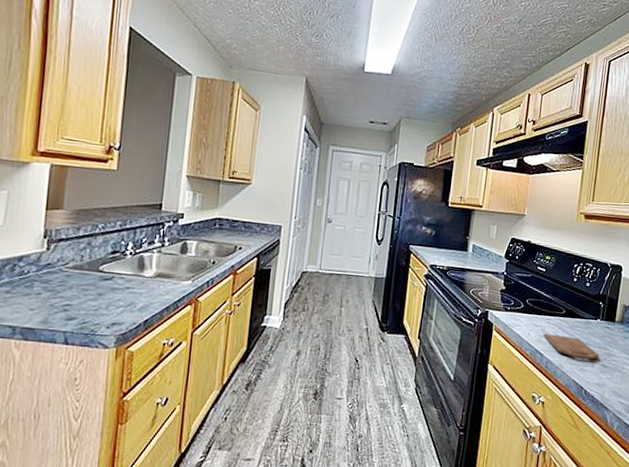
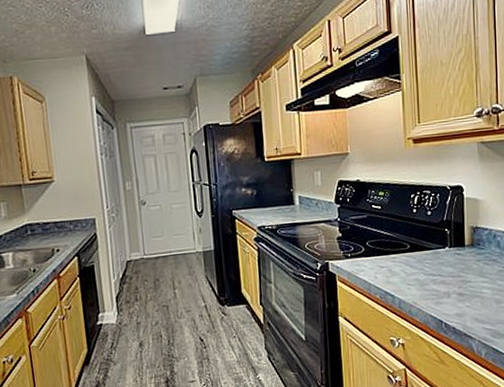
cutting board: present [543,333,599,360] -> none [391,271,454,292]

